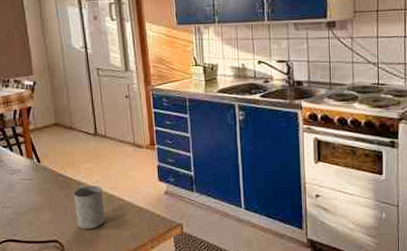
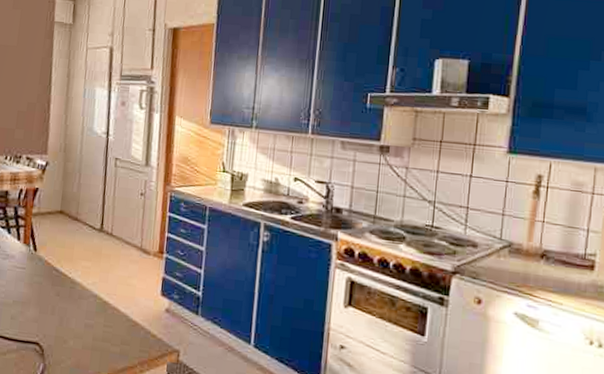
mug: present [73,185,105,230] -> none [63,284,98,337]

